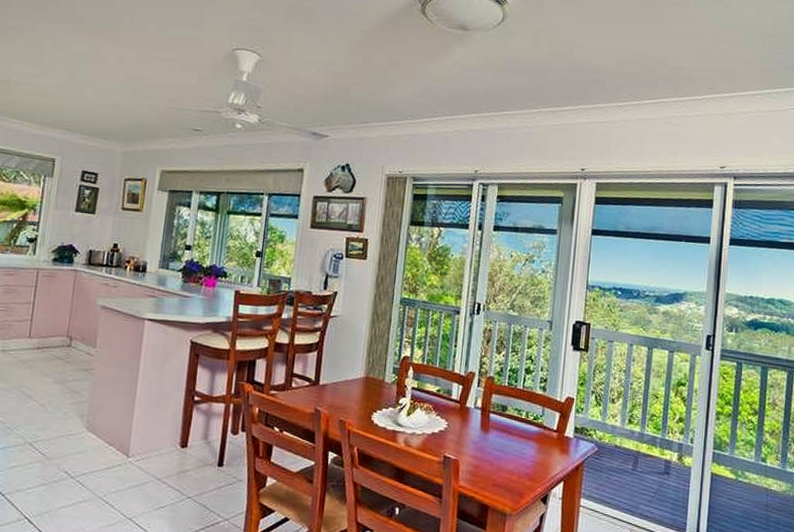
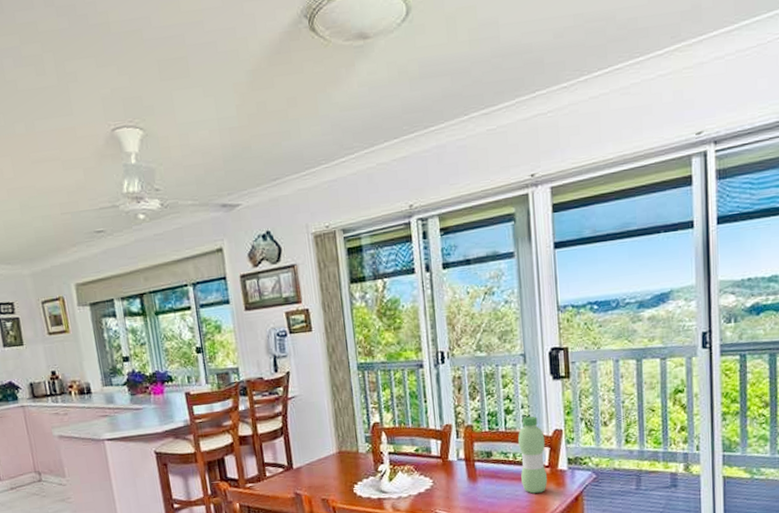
water bottle: none [529,379,558,456] -> present [518,416,548,494]

